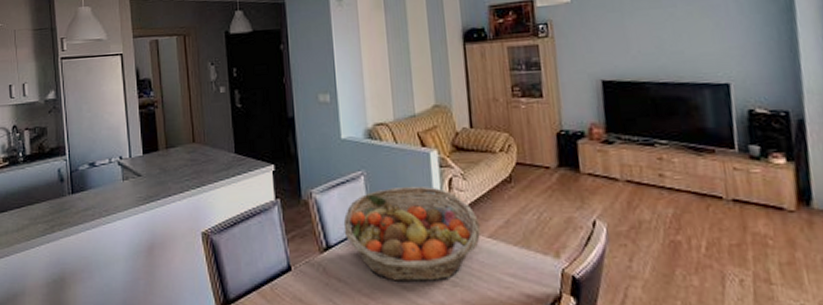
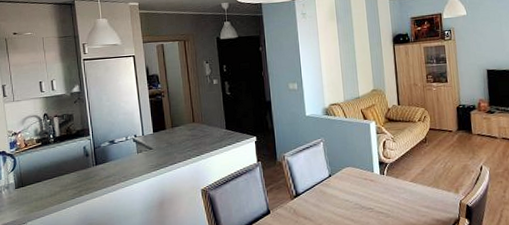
fruit basket: present [343,186,482,281] -> none [308,148,406,217]

